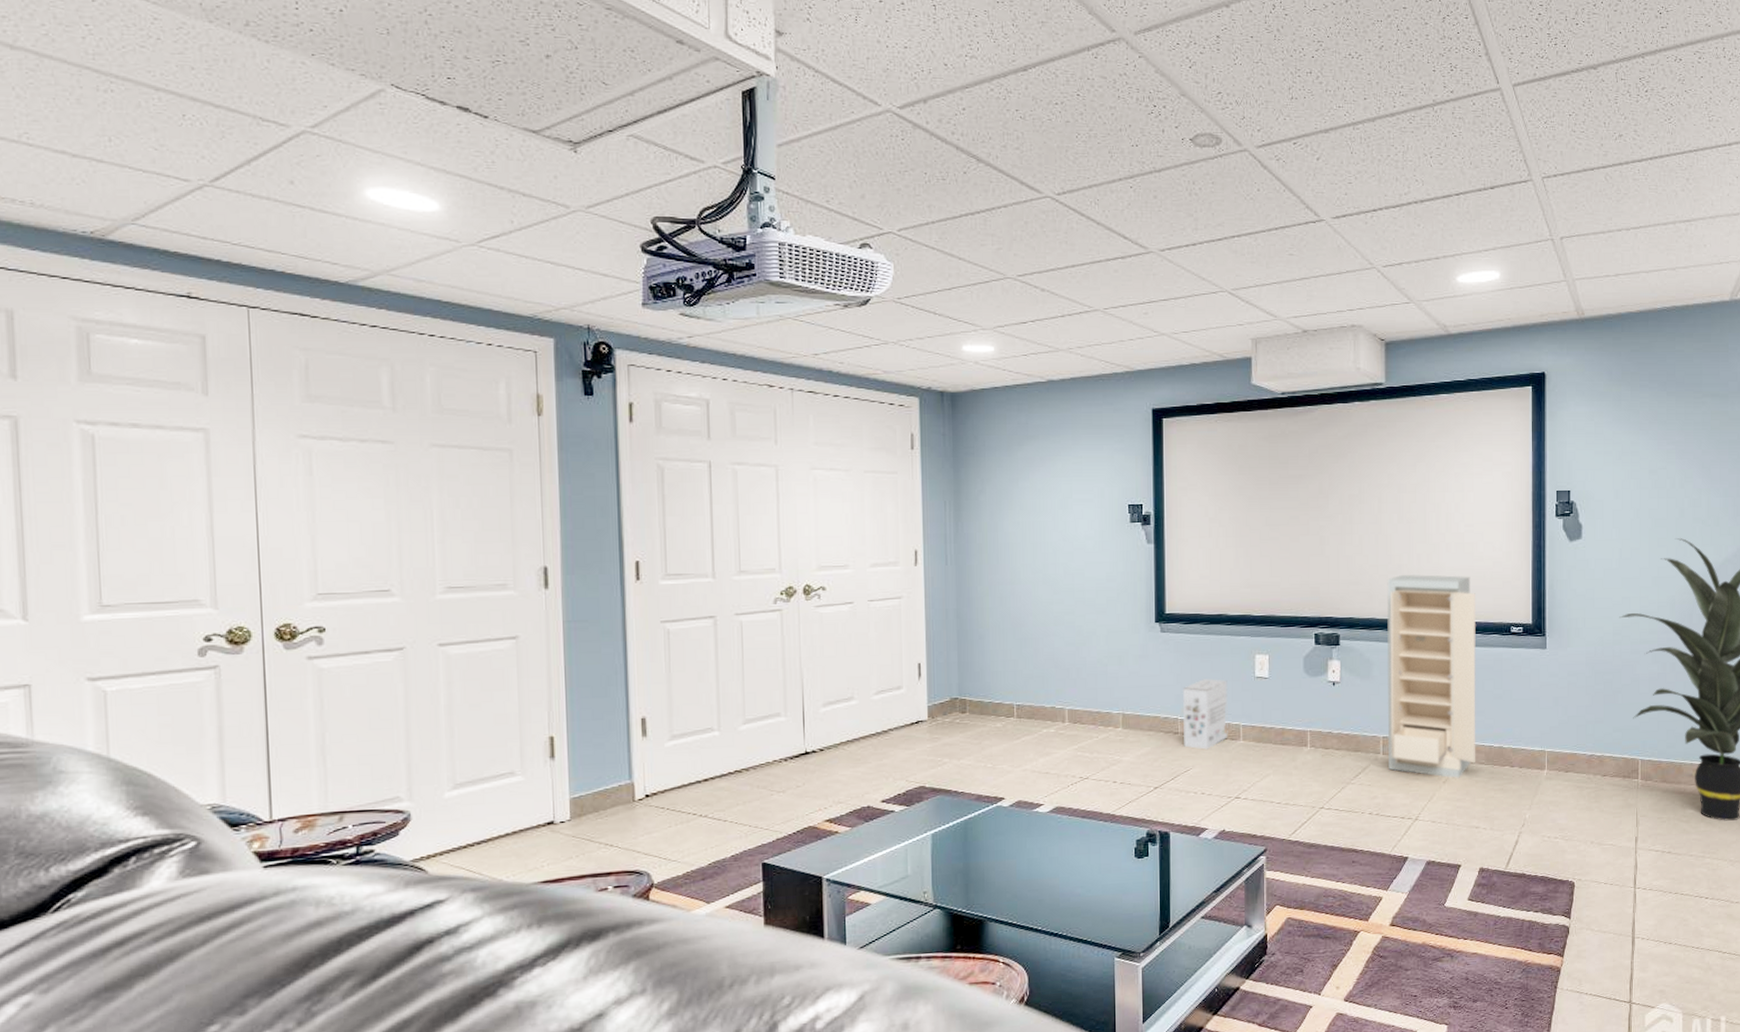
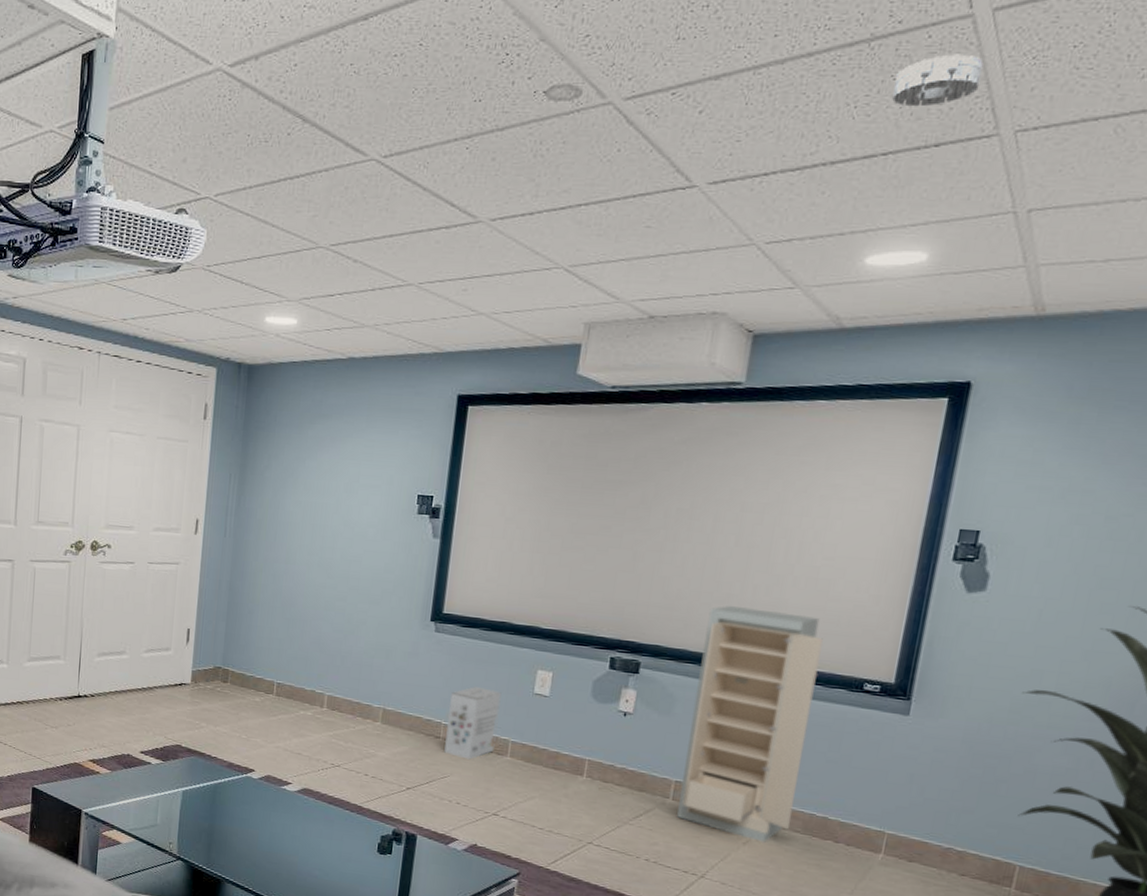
smoke detector: none [1456,118,1513,158] -> present [892,54,984,107]

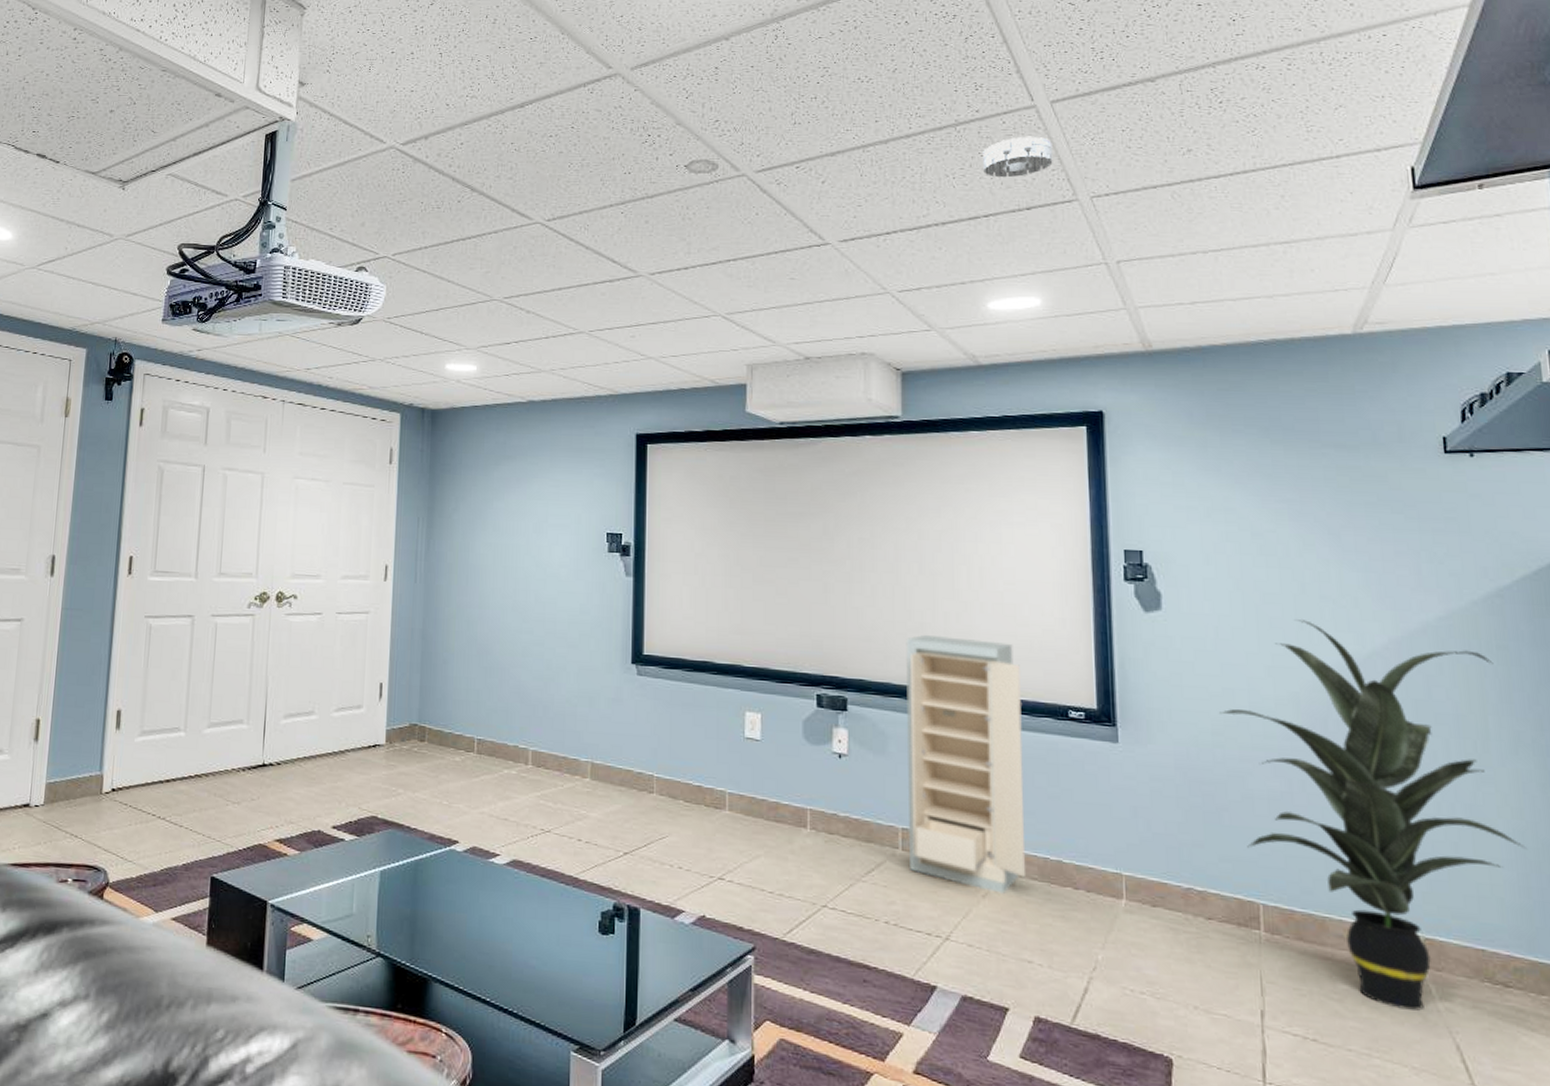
cardboard box: present [444,687,502,760] -> none [658,733,712,816]

